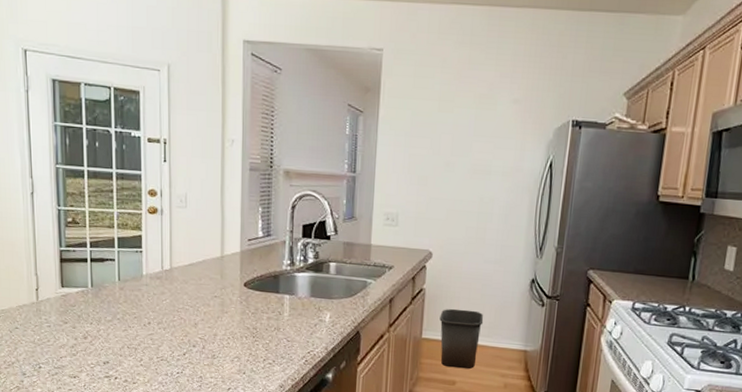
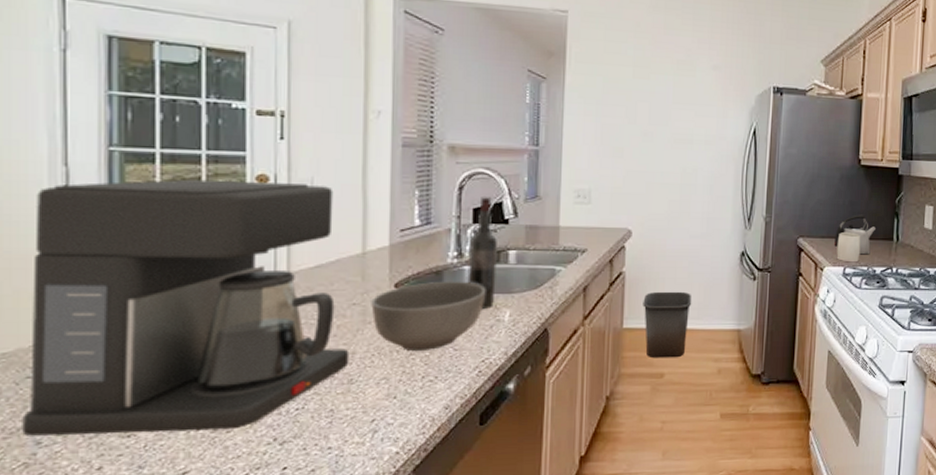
coffee maker: none [15,191,213,382] -> present [22,179,349,436]
bowl: none [227,284,312,339] -> present [371,281,486,352]
wine bottle: none [296,215,321,310] -> present [466,197,498,309]
kettle: none [625,251,671,292] -> present [834,214,877,255]
mug: none [626,267,654,298] -> present [836,232,861,263]

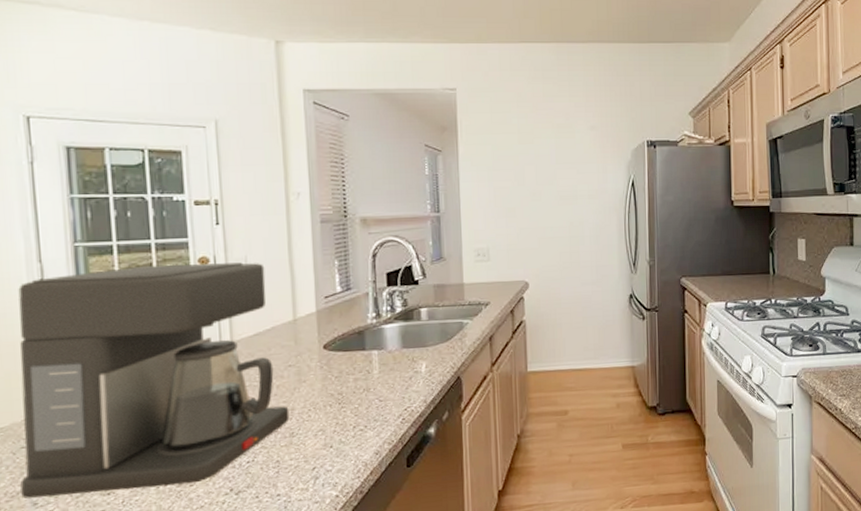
bowl: present [371,281,486,352] -> none [304,338,404,405]
wine bottle: present [466,197,498,309] -> none [384,262,412,362]
waste bin: present [643,291,692,359] -> none [543,334,588,398]
kettle: present [834,214,877,255] -> none [715,252,753,289]
mug: present [836,232,861,263] -> none [717,269,740,298]

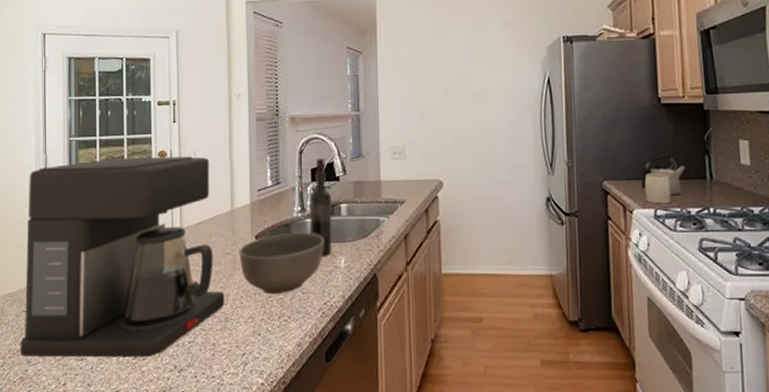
bowl: none [304,338,404,405] -> present [239,232,325,295]
wine bottle: none [384,262,412,362] -> present [308,158,333,256]
kettle: none [715,252,753,289] -> present [641,154,686,195]
mug: none [717,269,740,298] -> present [644,173,671,204]

